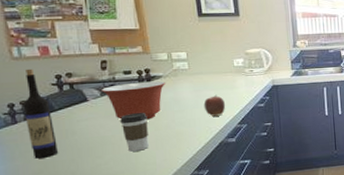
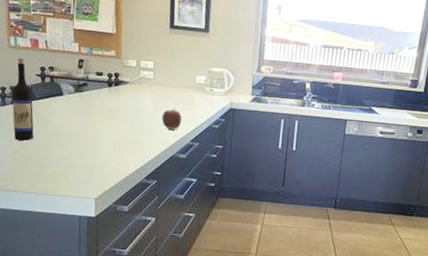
mixing bowl: present [101,81,166,120] -> none [75,84,132,122]
coffee cup: present [120,112,149,152] -> none [87,113,111,150]

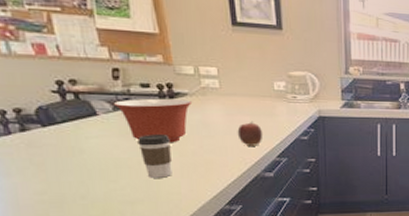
wine bottle: present [12,58,34,141] -> none [16,69,63,177]
mixing bowl: none [75,84,132,122] -> present [113,98,193,143]
coffee cup: none [87,113,111,150] -> present [137,133,172,178]

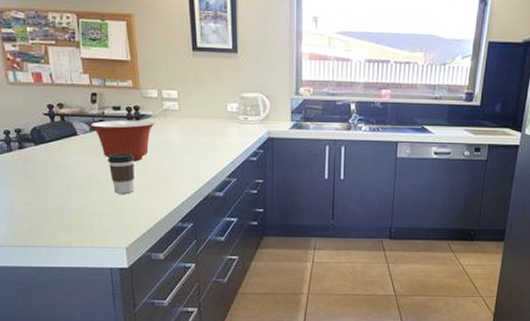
apple: present [237,121,263,146] -> none [192,141,216,166]

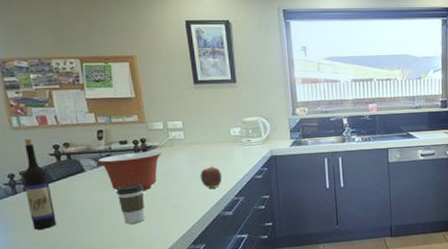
wine bottle: none [17,95,48,189] -> present [22,138,56,230]
apple: none [192,141,216,166] -> present [200,165,223,189]

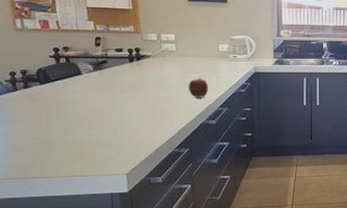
wine bottle: present [22,138,56,230] -> none [23,40,52,125]
mixing bowl: present [97,151,162,191] -> none [94,60,155,96]
coffee cup: present [116,183,145,224] -> none [110,88,135,125]

